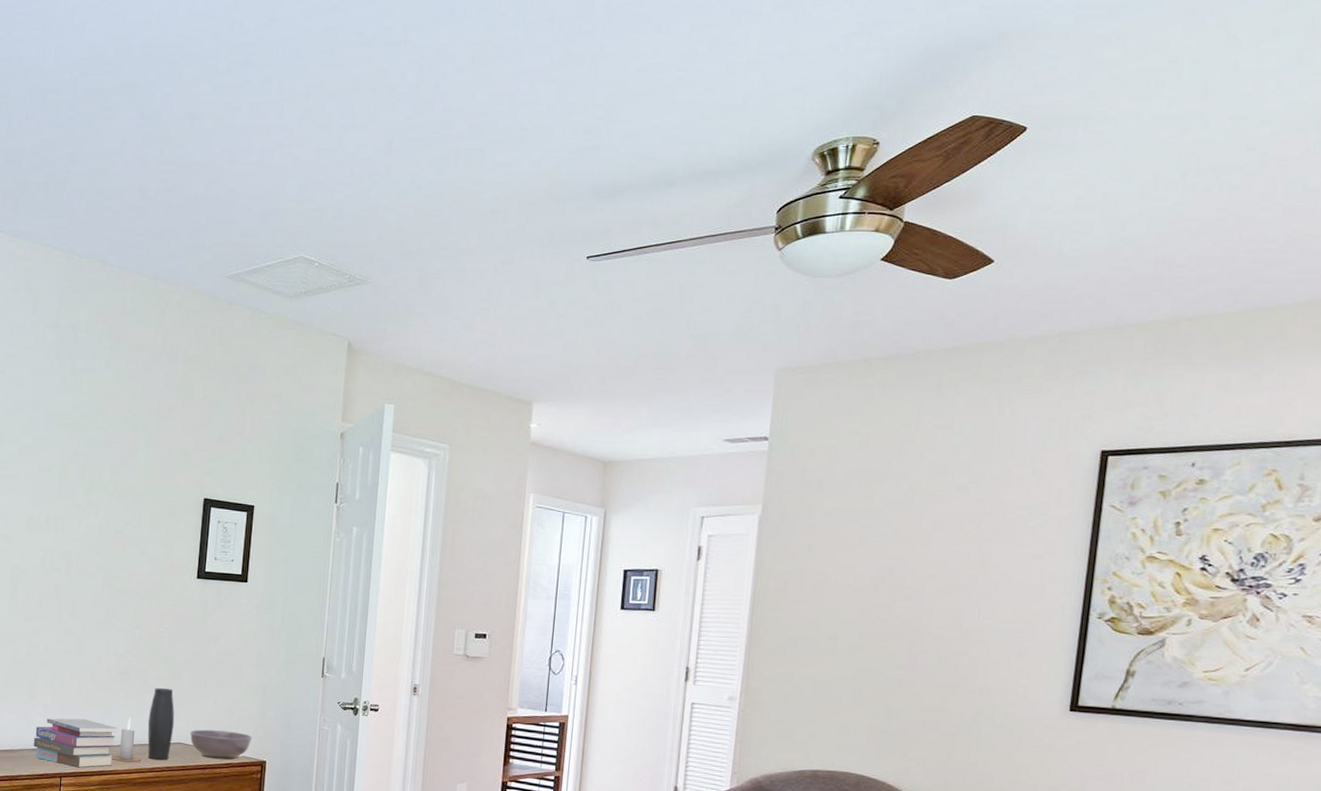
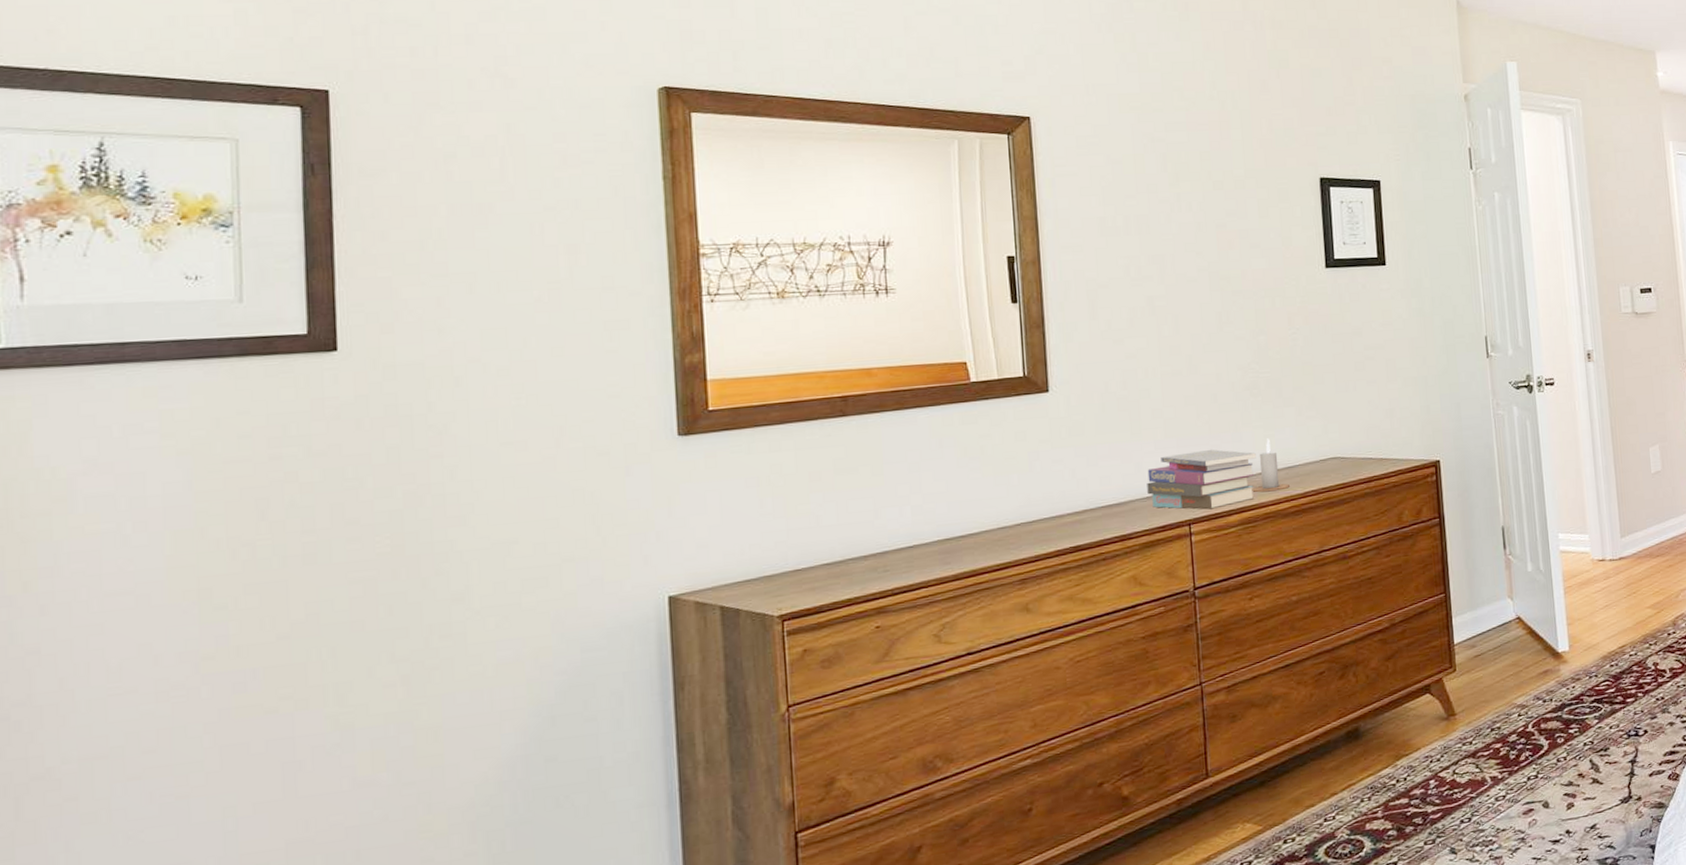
vase: present [147,688,175,761] -> none [1291,397,1325,483]
bowl: present [190,729,253,761] -> none [1345,433,1420,470]

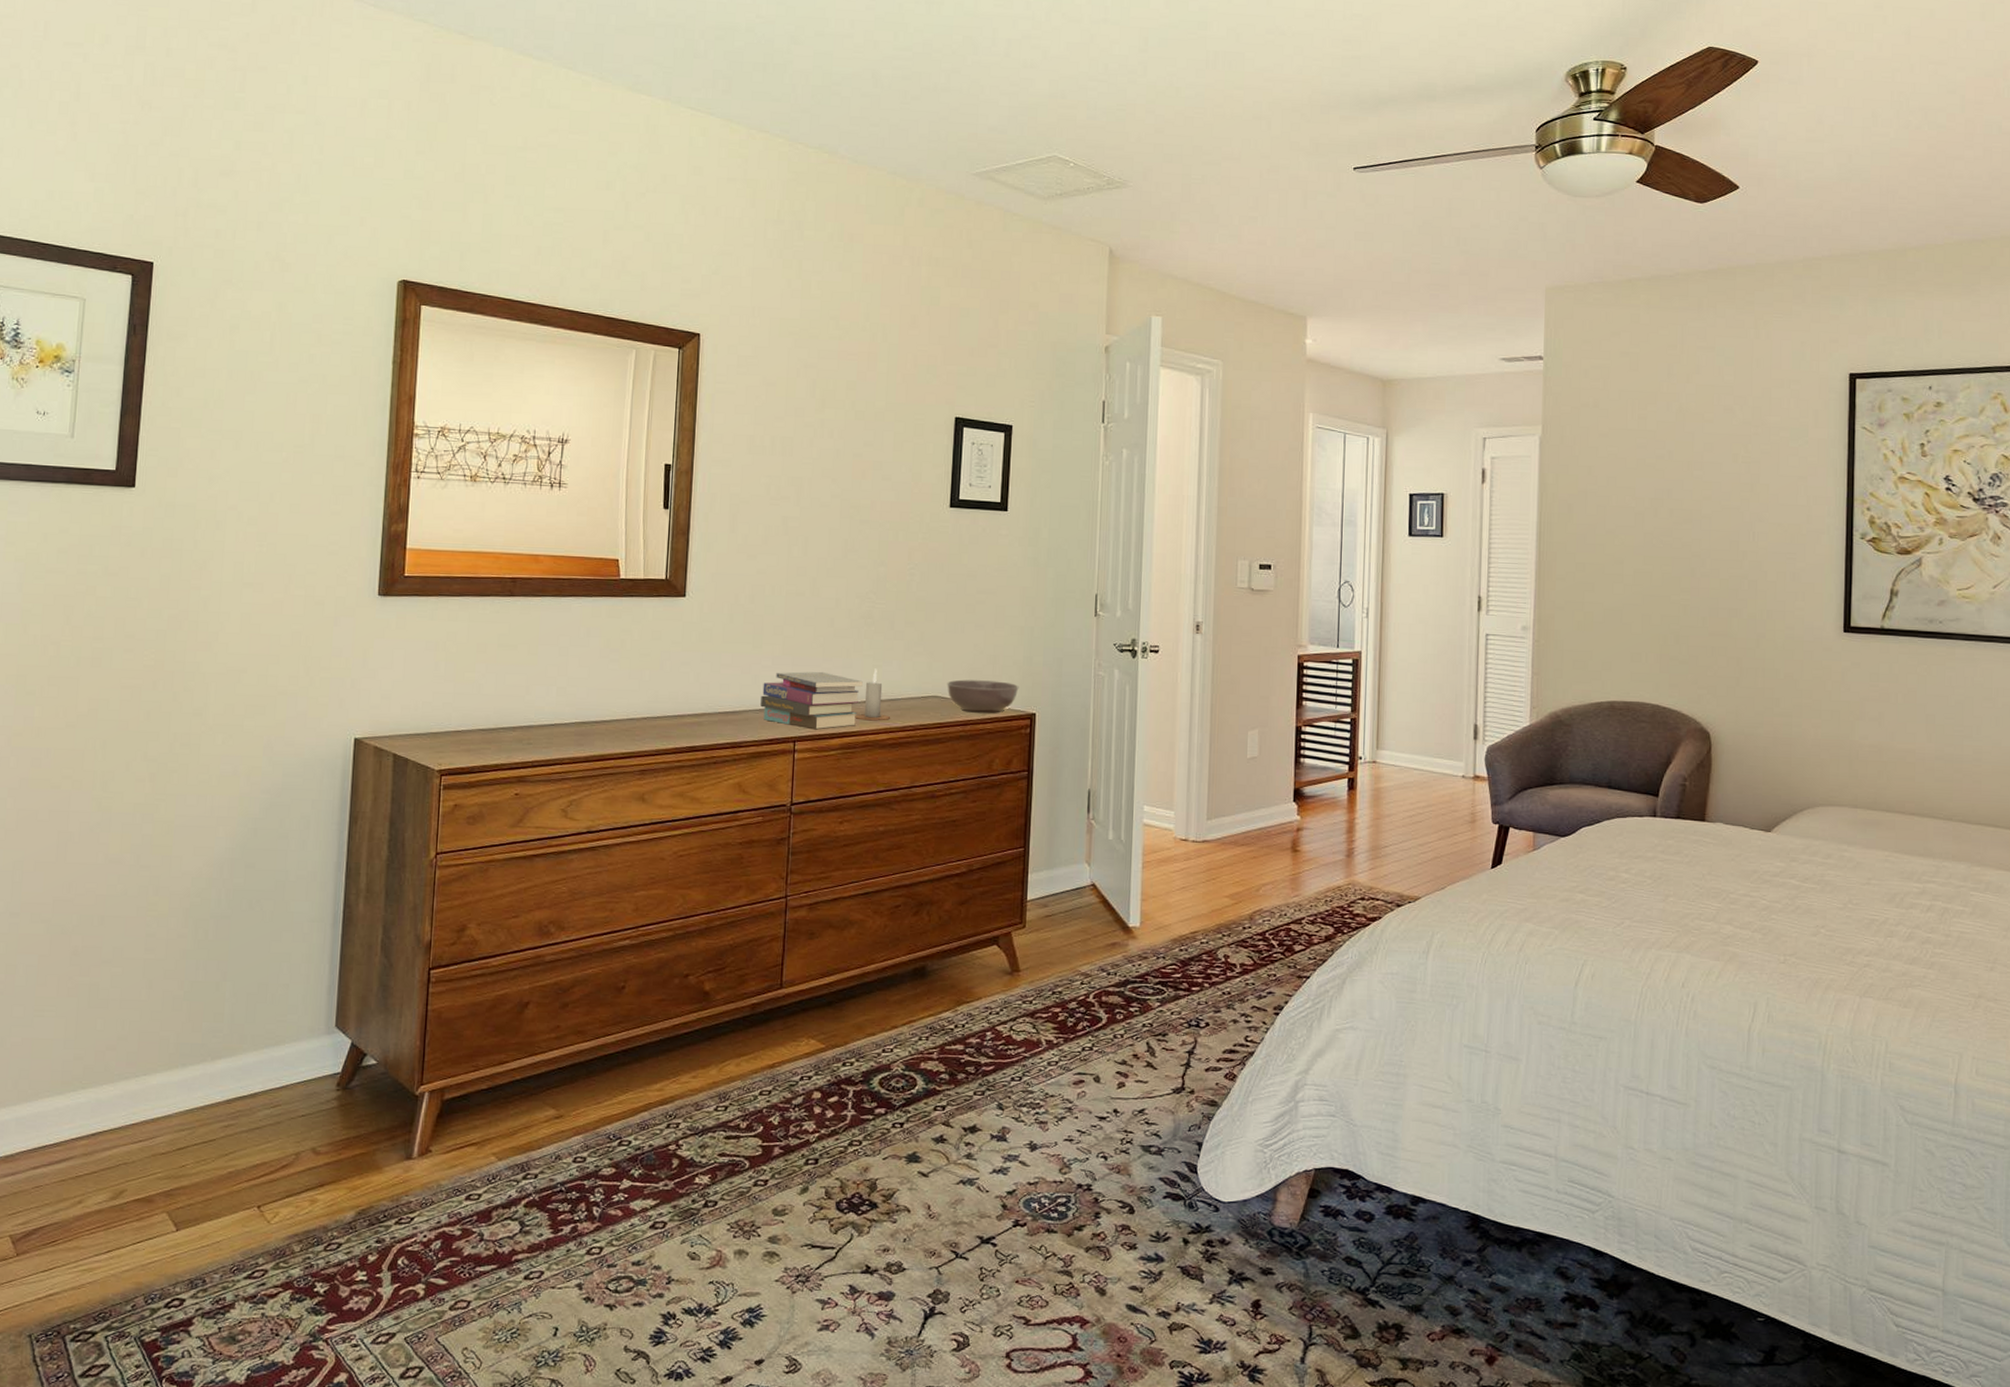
bowl: none [1345,433,1420,470] -> present [947,679,1019,715]

